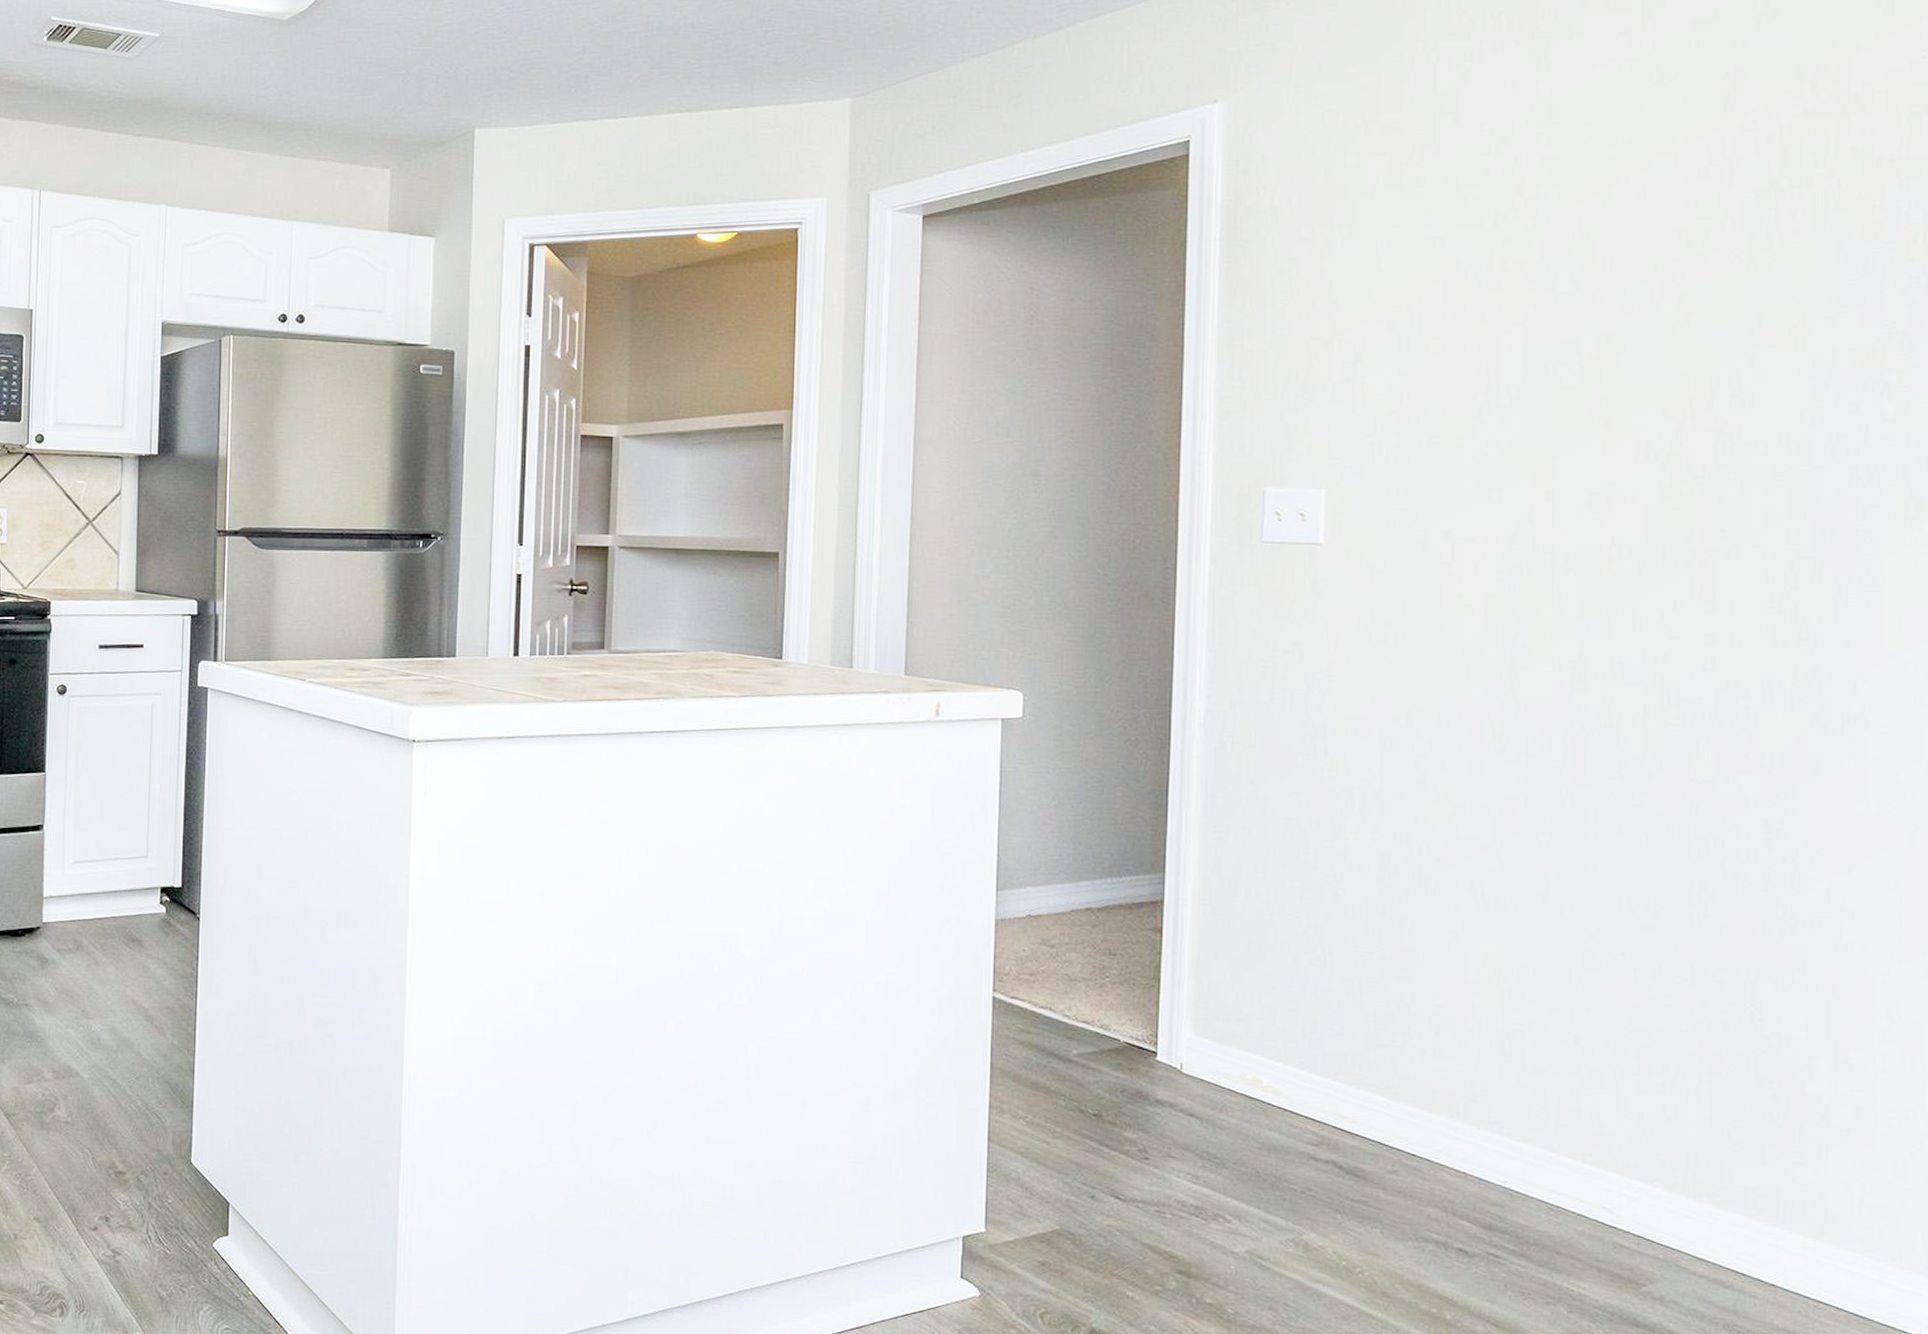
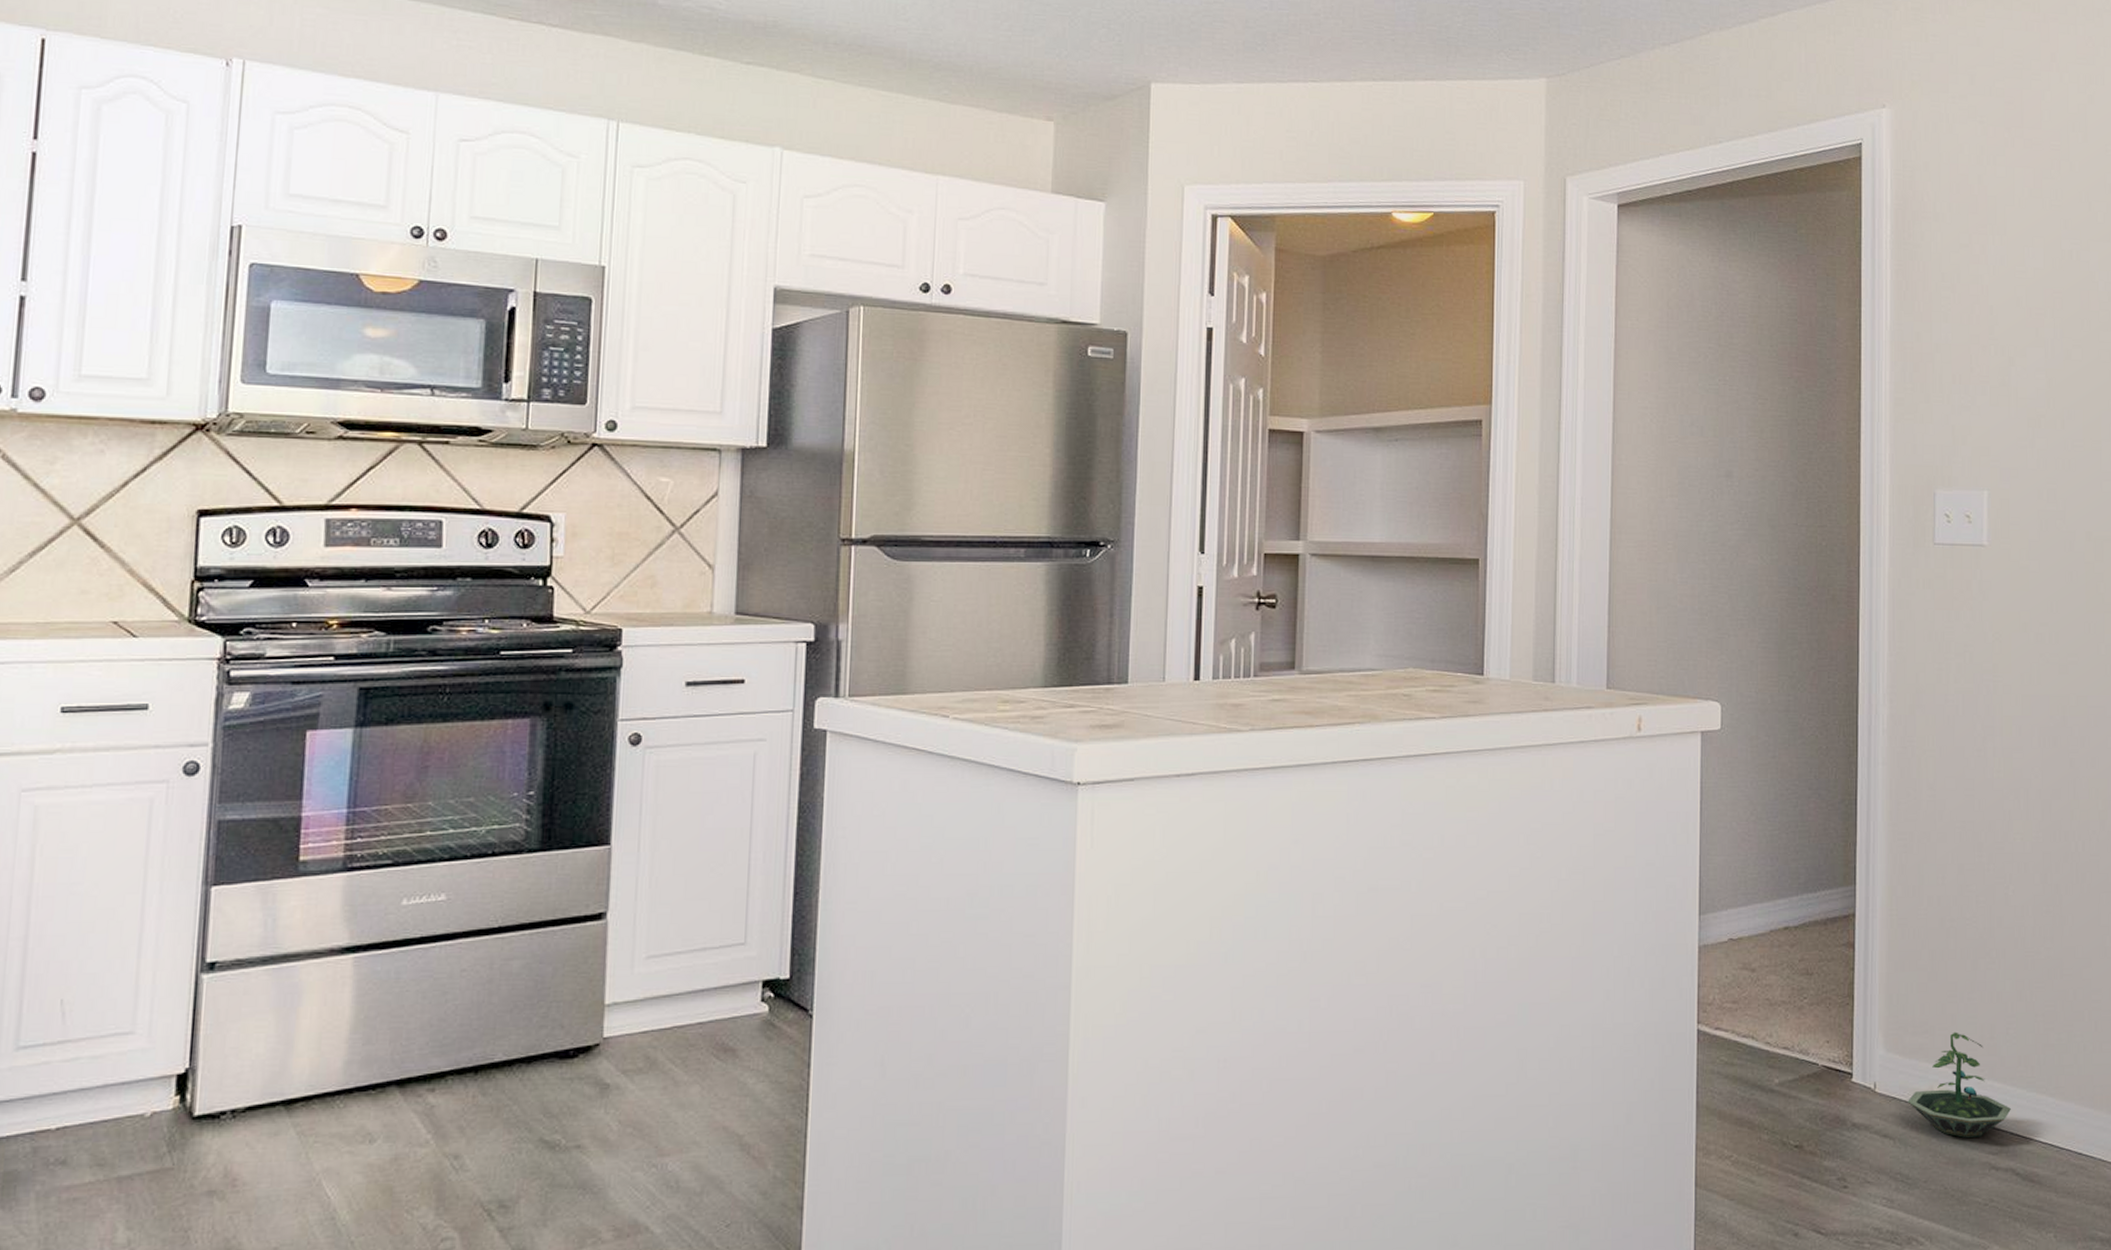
terrarium: none [1217,1022,1334,1127] -> present [1908,1032,2011,1138]

